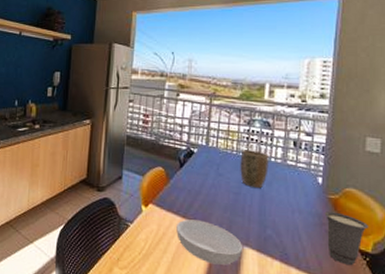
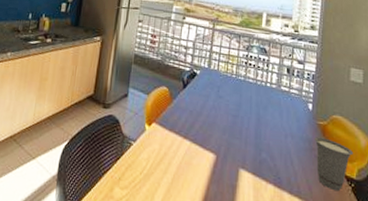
serving bowl: present [176,219,244,265] -> none [177,140,240,188]
plant pot: present [240,150,269,189] -> none [238,74,265,112]

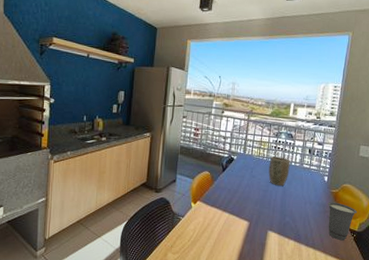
plant pot: none [238,74,265,112] -> present [268,156,290,187]

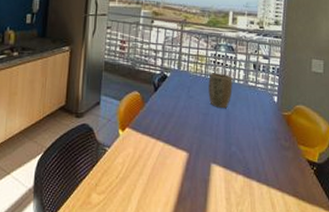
cup: present [327,202,358,241] -> none [279,127,316,176]

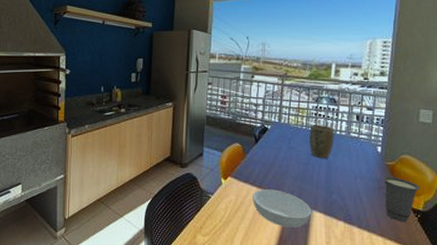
serving bowl: none [151,141,212,183] -> present [253,189,312,228]
cup: none [279,127,316,176] -> present [382,176,421,223]

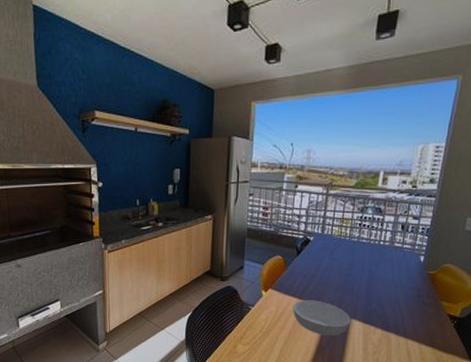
plant pot: present [309,125,334,159] -> none [351,235,378,269]
cup: present [382,176,421,223] -> none [422,285,460,328]

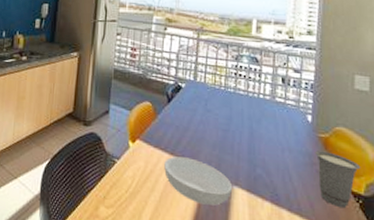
cup: none [422,285,460,328] -> present [314,150,361,209]

